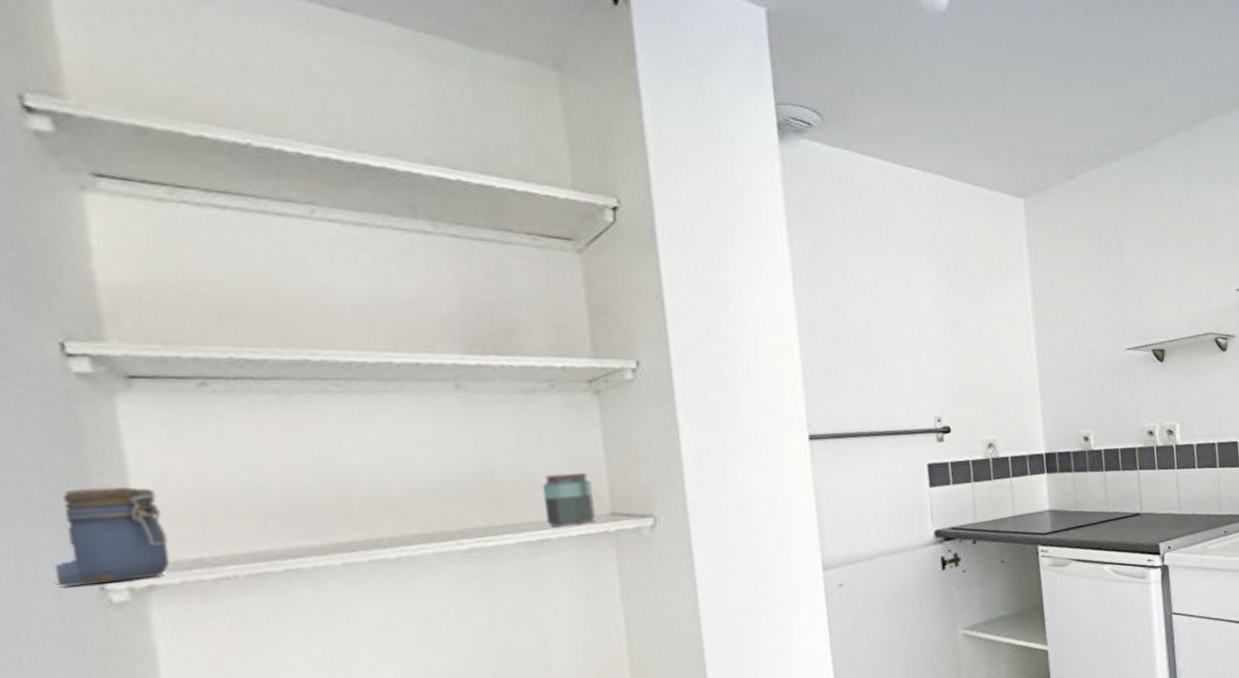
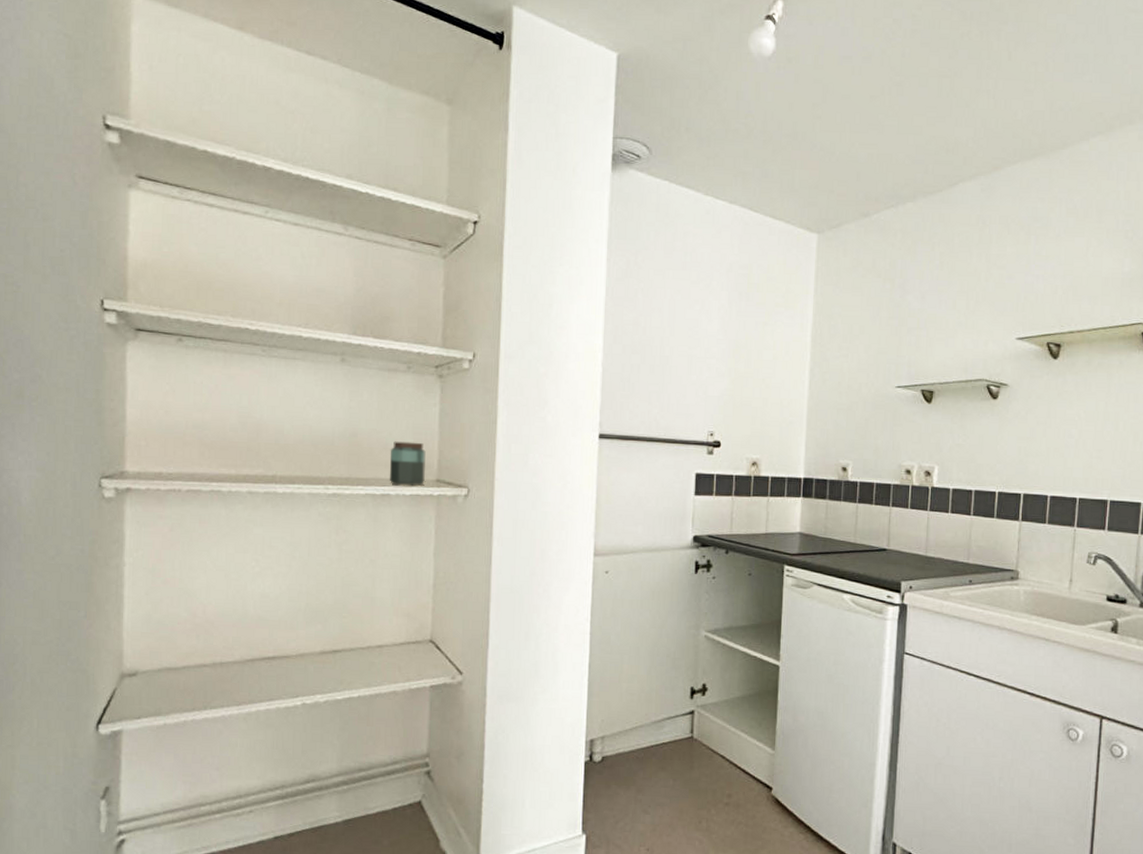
jar: present [54,487,170,587] -> none [74,409,143,482]

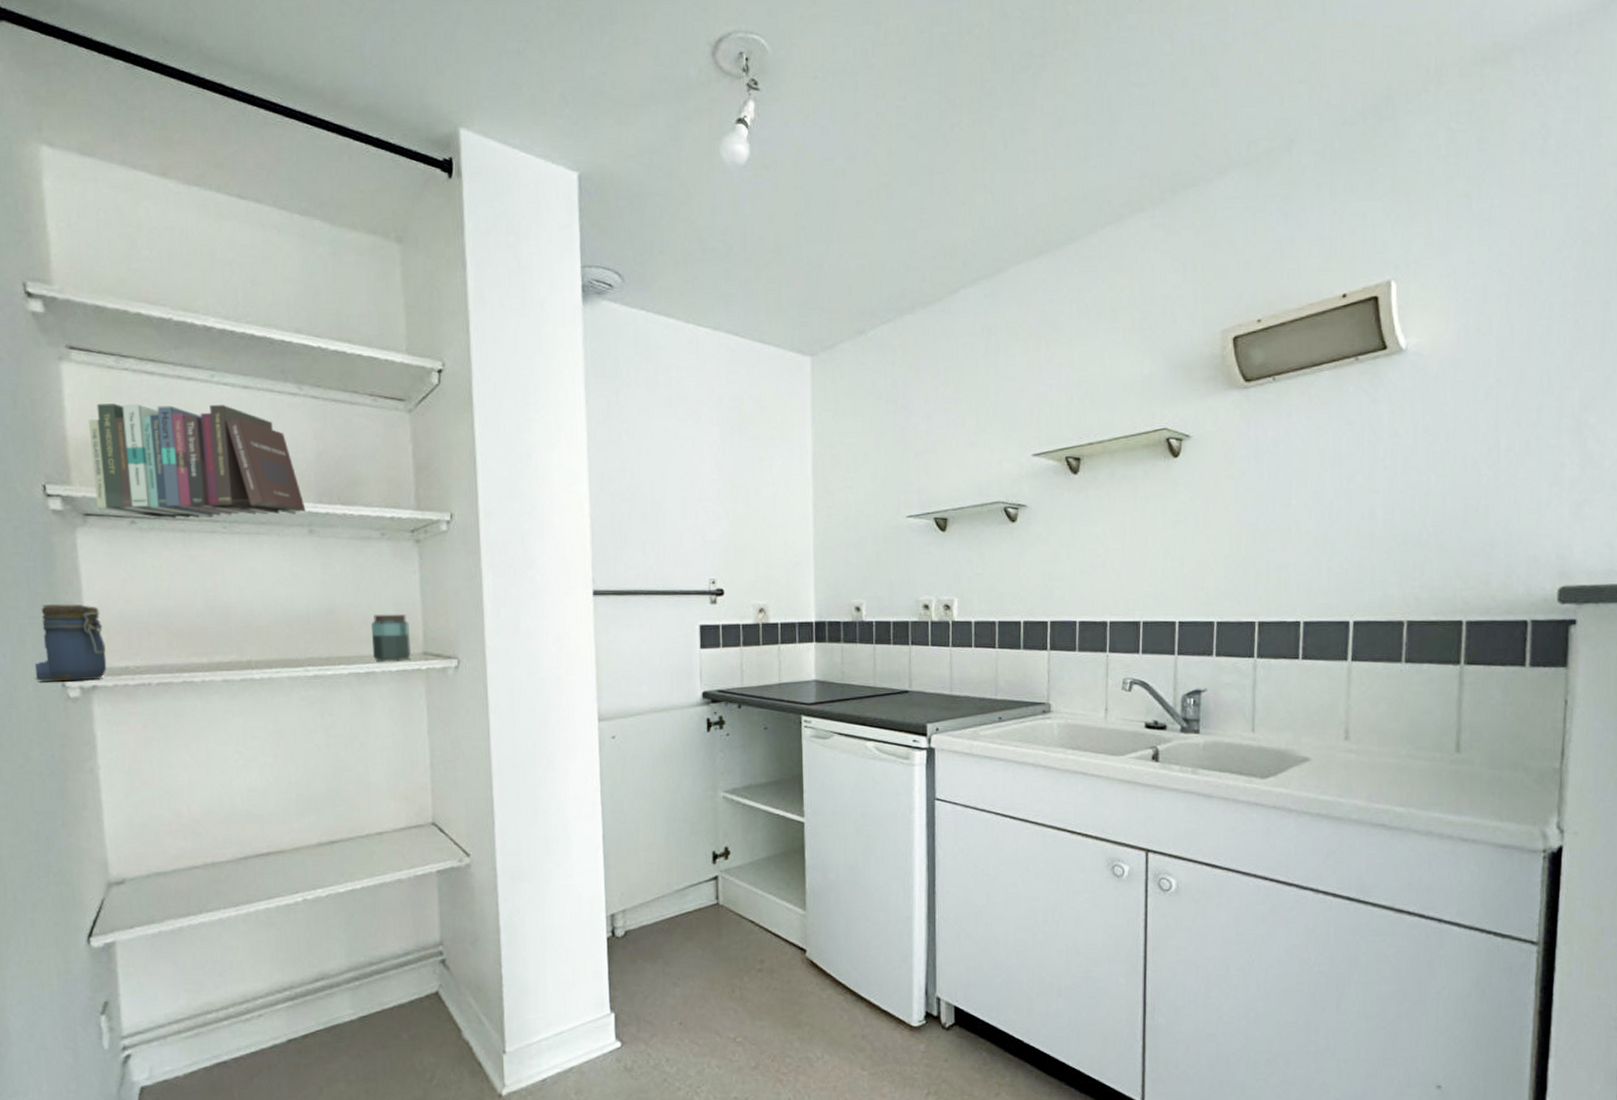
jar: none [74,409,143,482] -> present [34,603,107,682]
books: none [148,230,340,343] -> present [89,403,306,518]

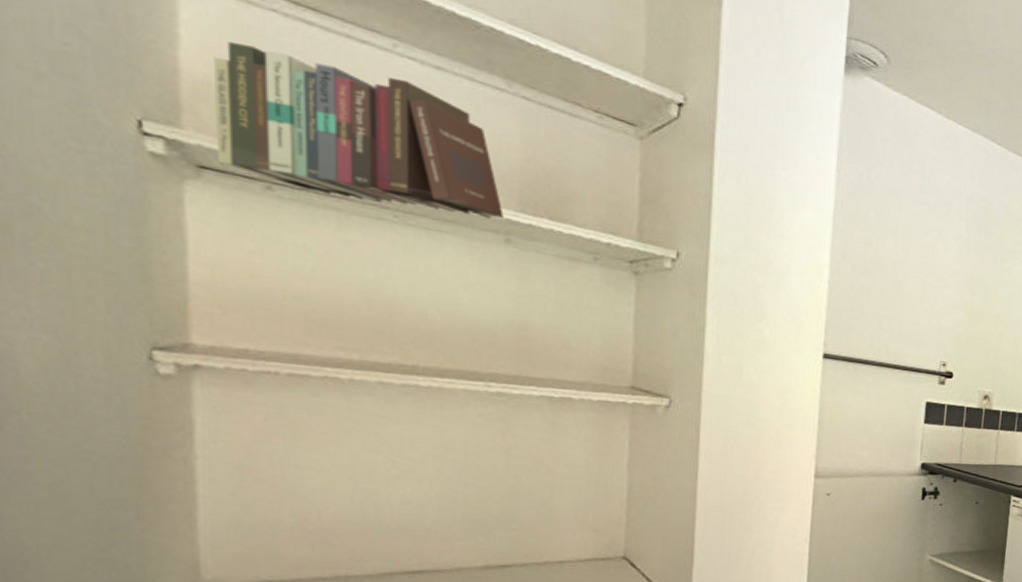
jar: present [34,603,107,682] -> none [106,260,217,358]
peanut butter: present [370,614,411,662] -> none [571,340,617,392]

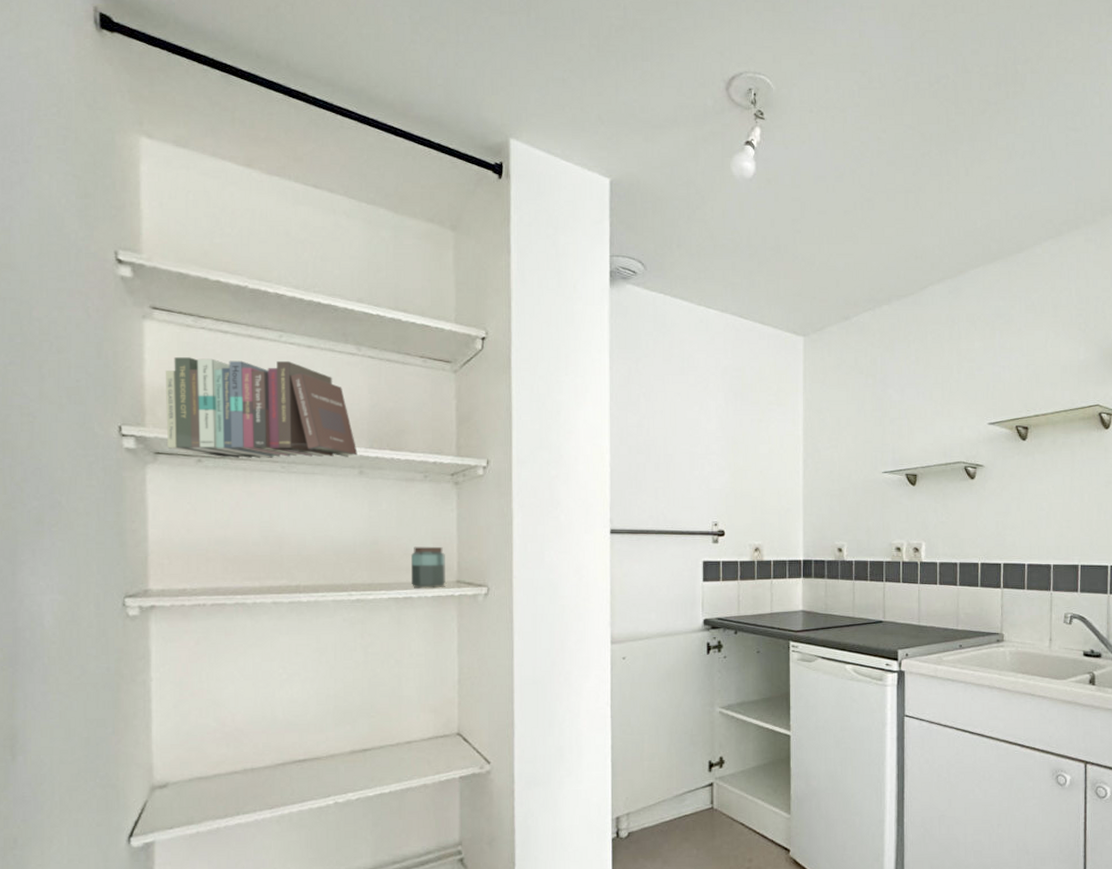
peanut butter: none [571,340,617,392] -> present [410,546,445,589]

